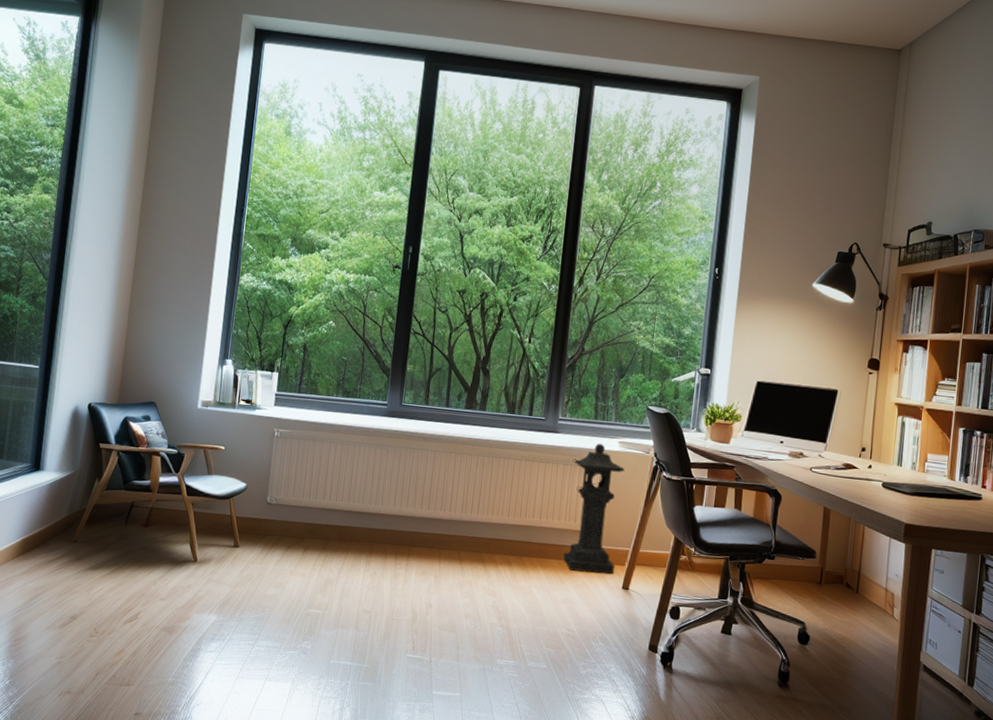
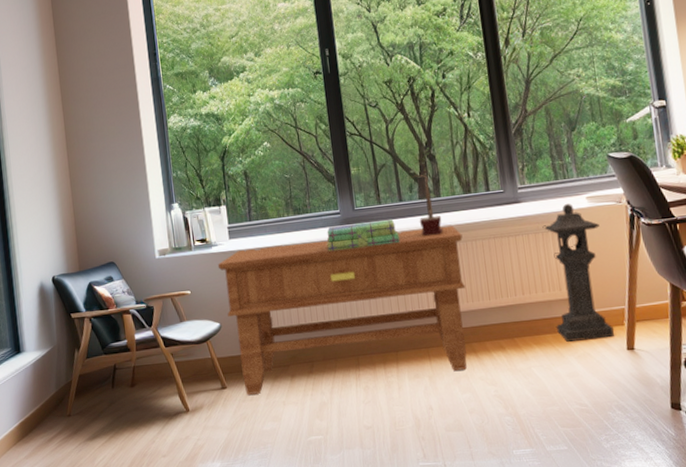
side table: none [256,418,497,576] -> present [217,224,467,395]
stack of books: none [367,415,438,445] -> present [327,219,400,251]
potted plant: none [457,361,486,447] -> present [406,146,443,237]

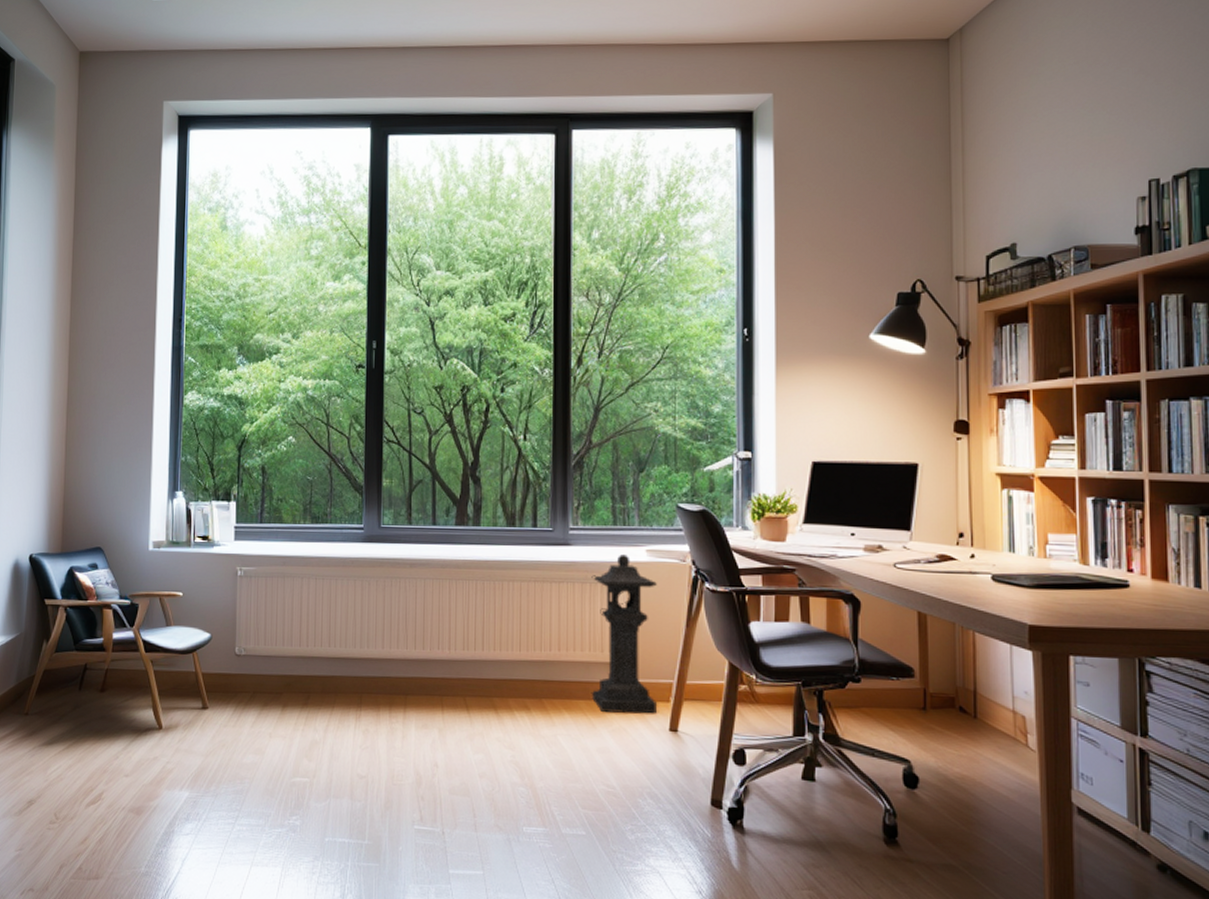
side table: present [217,224,467,395] -> none [217,554,499,727]
stack of books: present [327,219,400,251] -> none [344,542,427,572]
potted plant: present [406,146,443,237] -> none [444,467,478,570]

